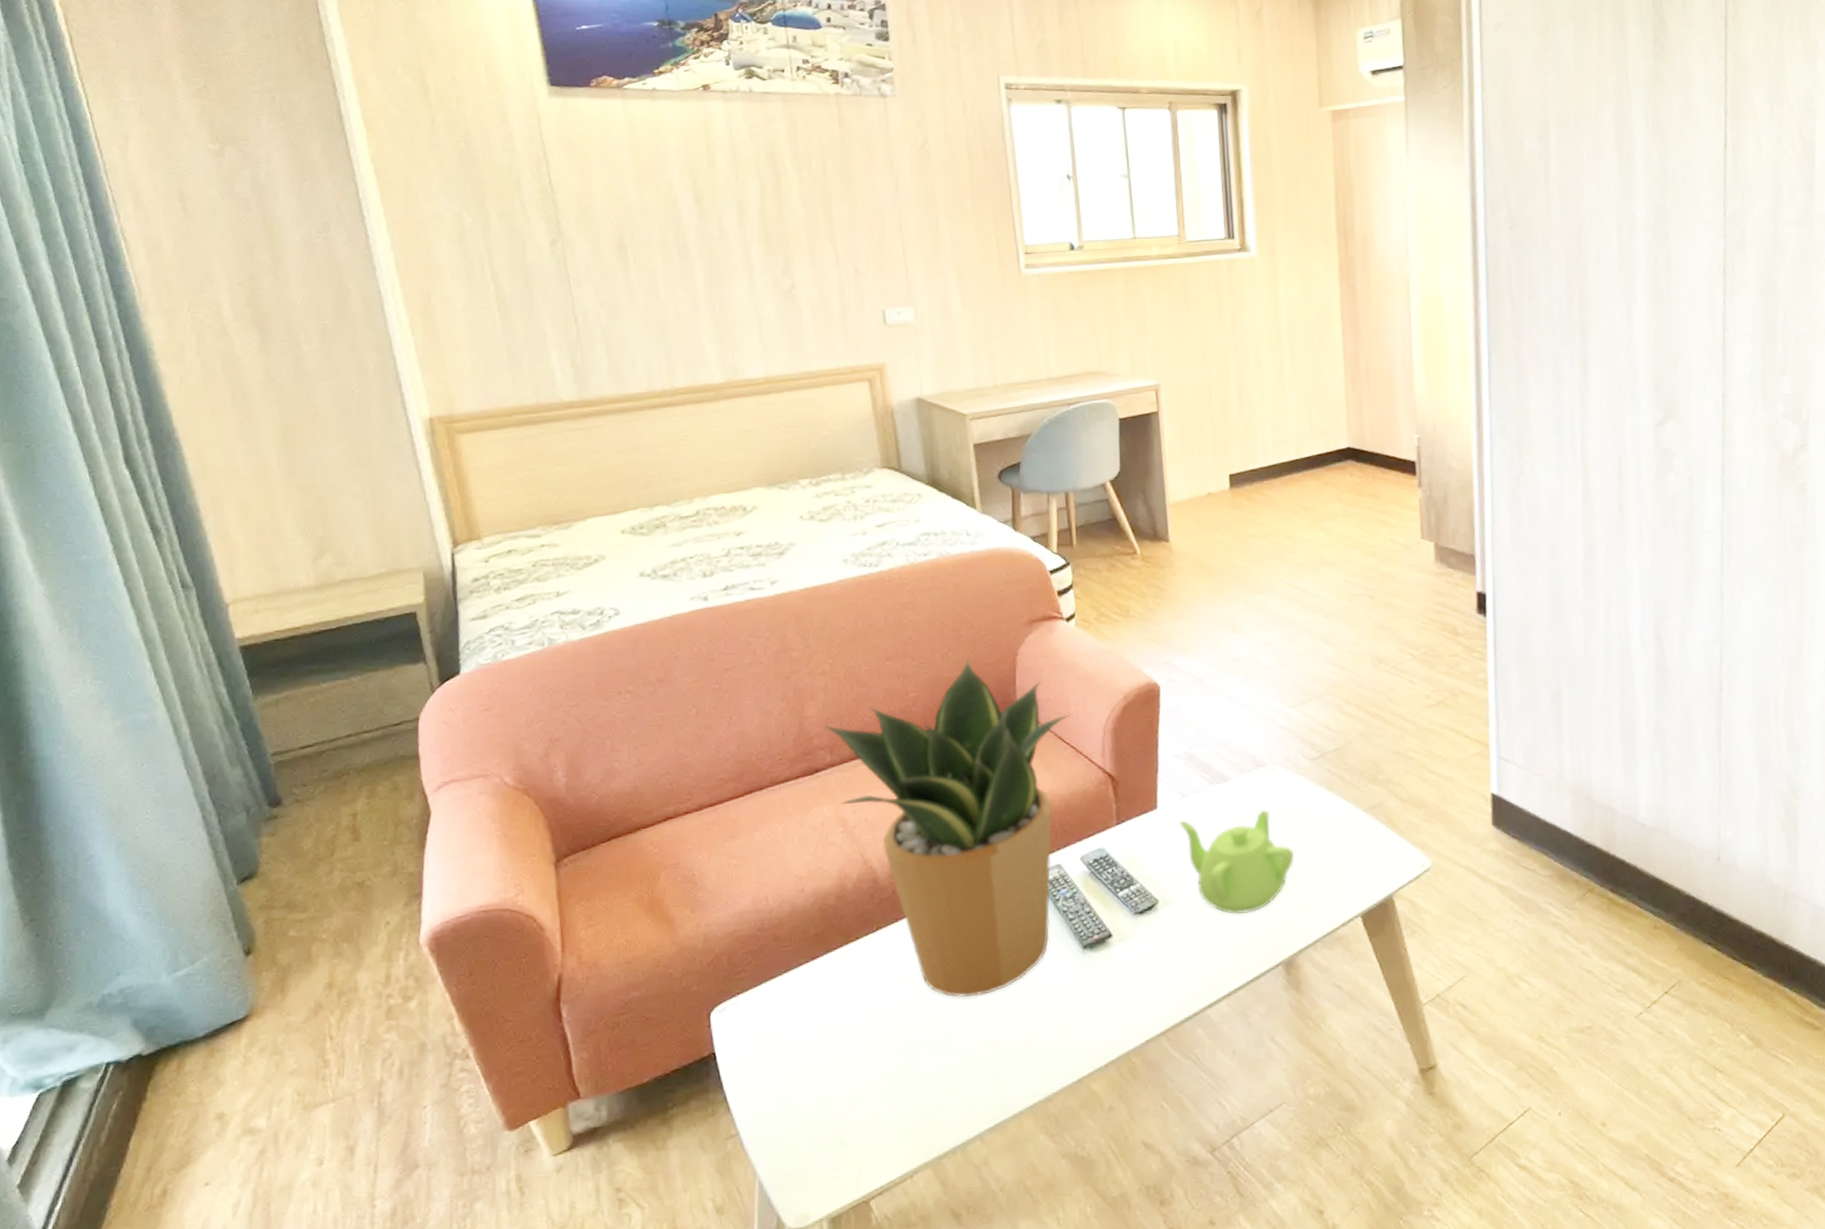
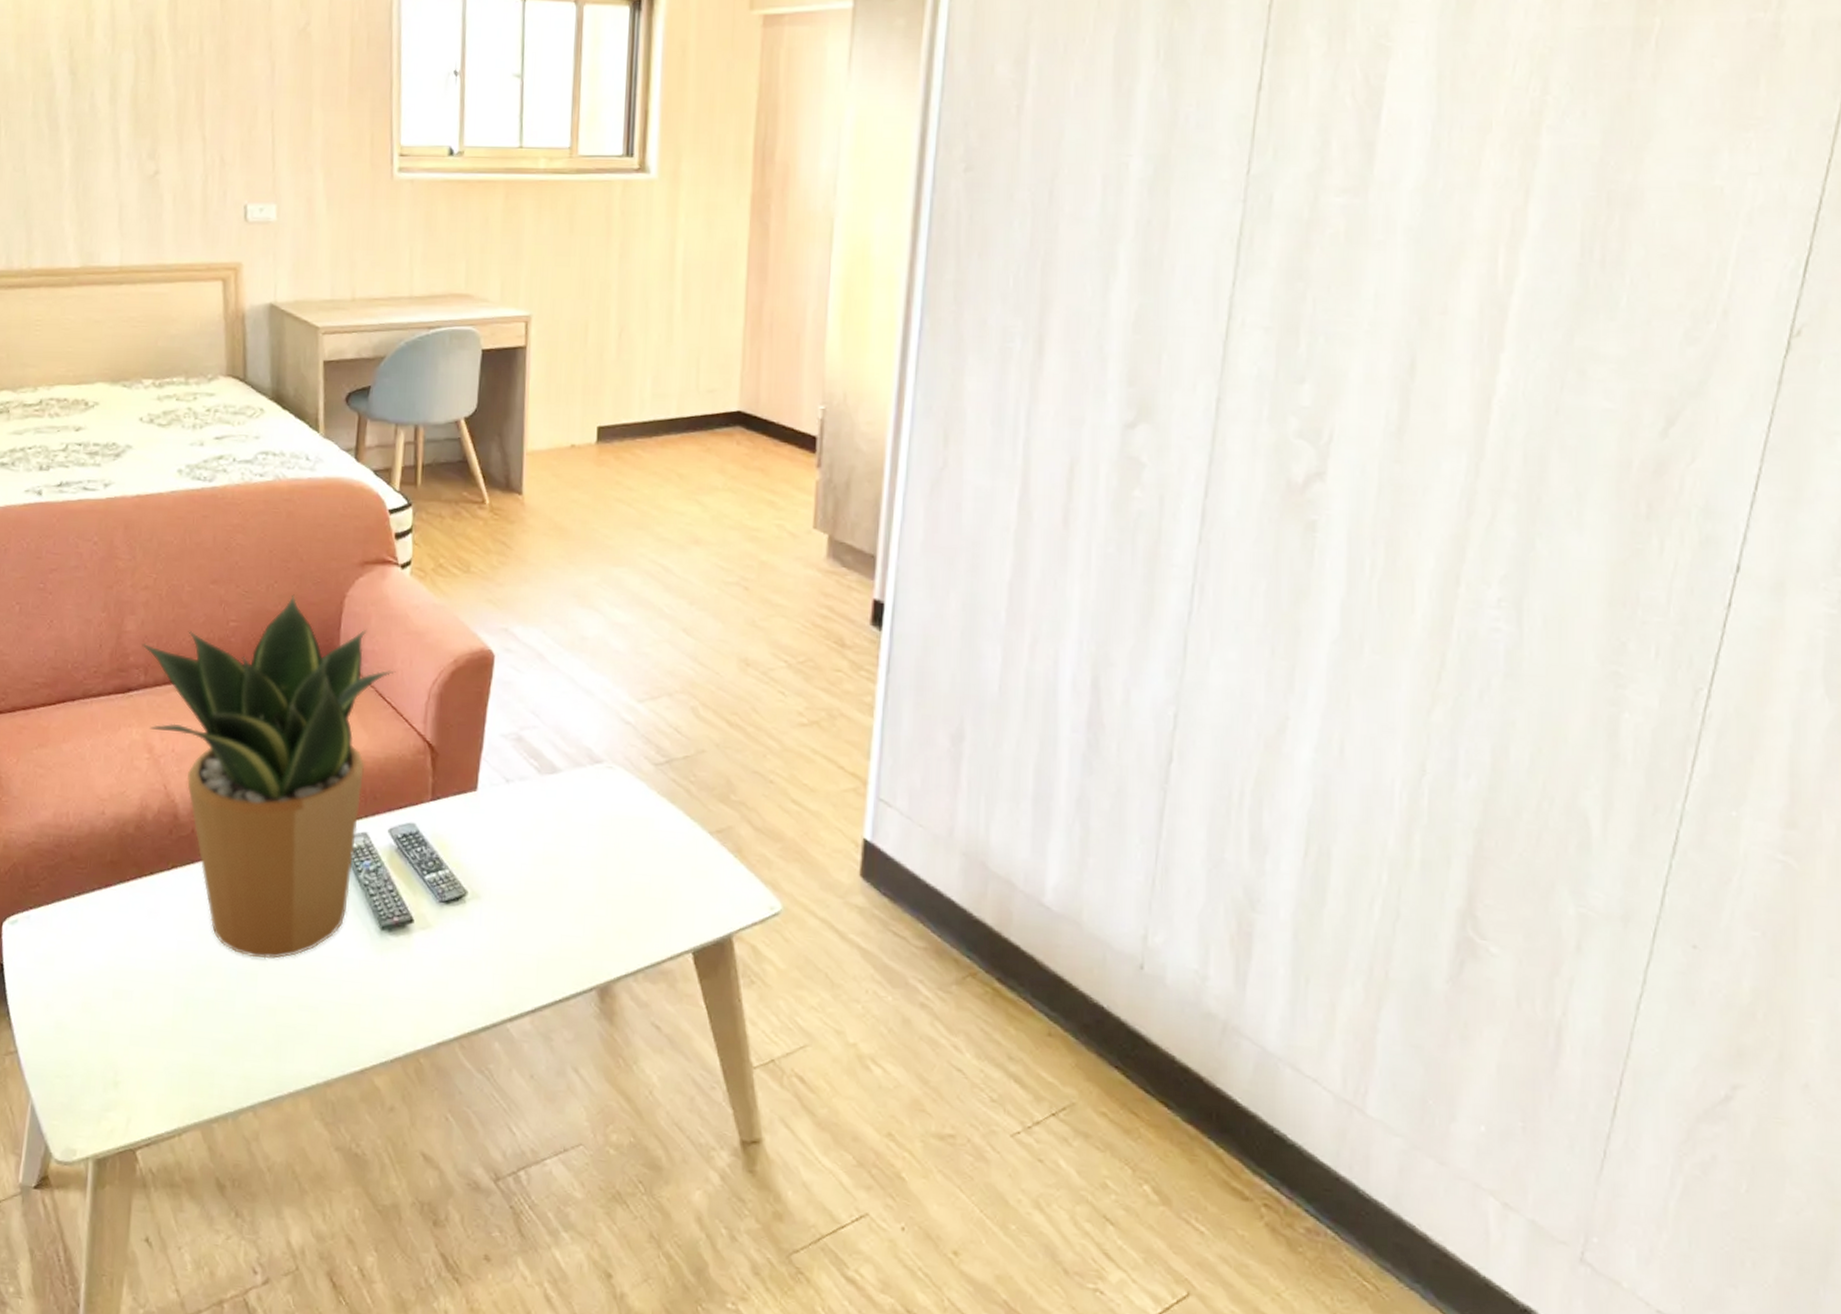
teapot: present [1179,809,1294,915] -> none [499,808,623,925]

